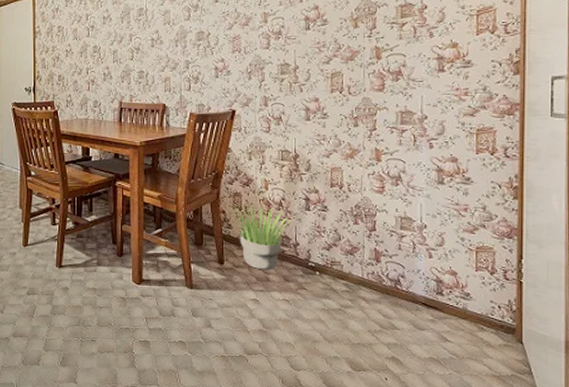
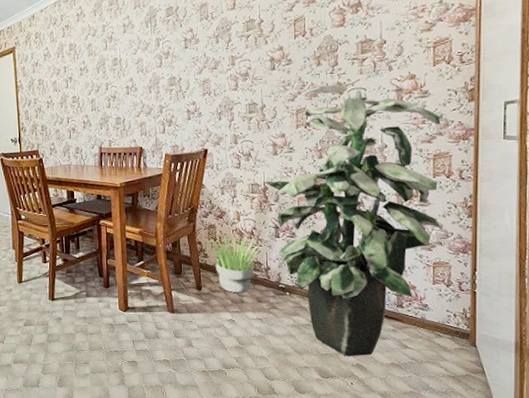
indoor plant: none [294,49,485,348] -> present [263,85,441,356]

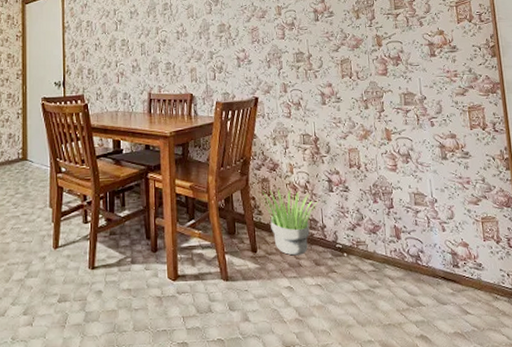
indoor plant: present [263,85,441,356] -> none [314,37,483,326]

